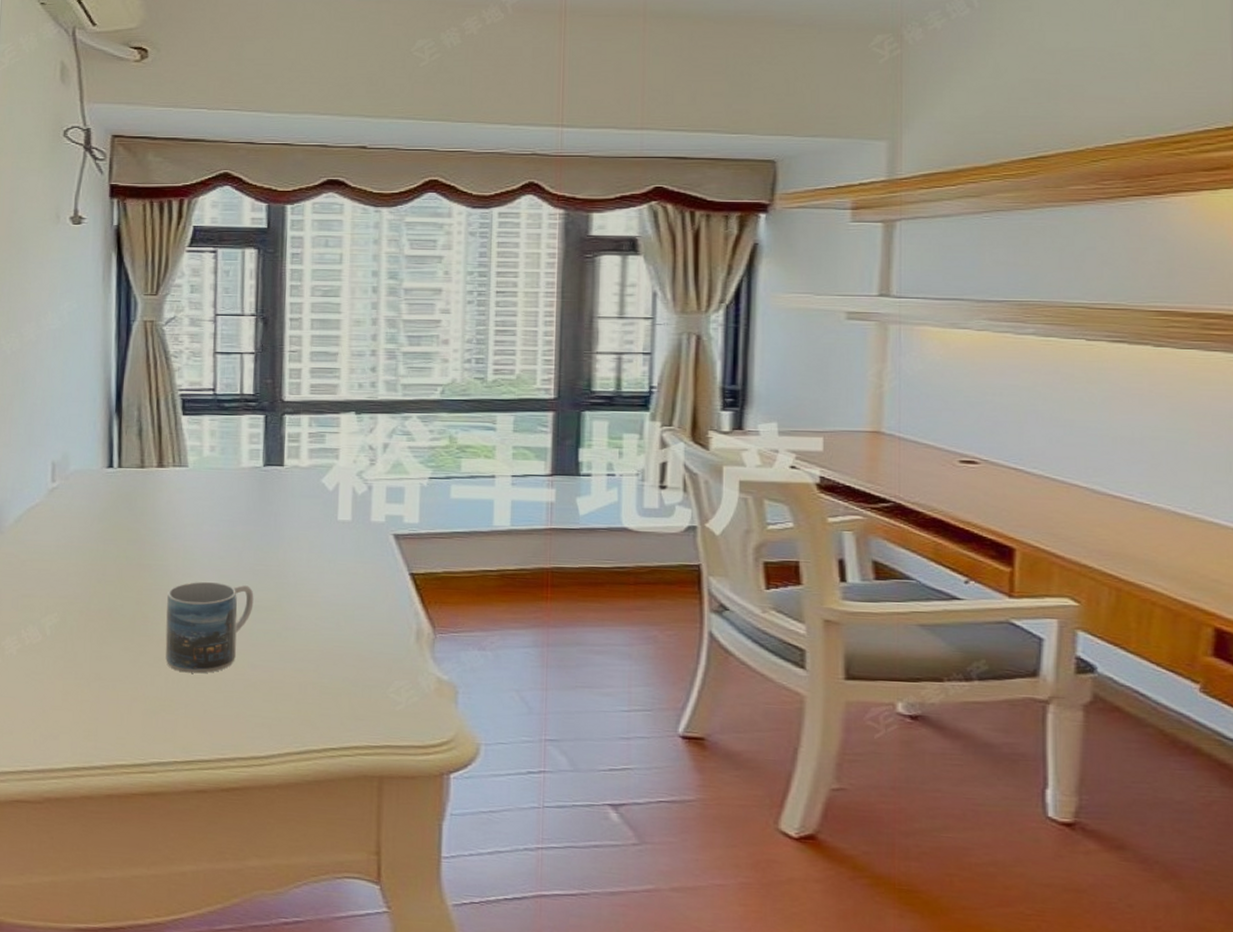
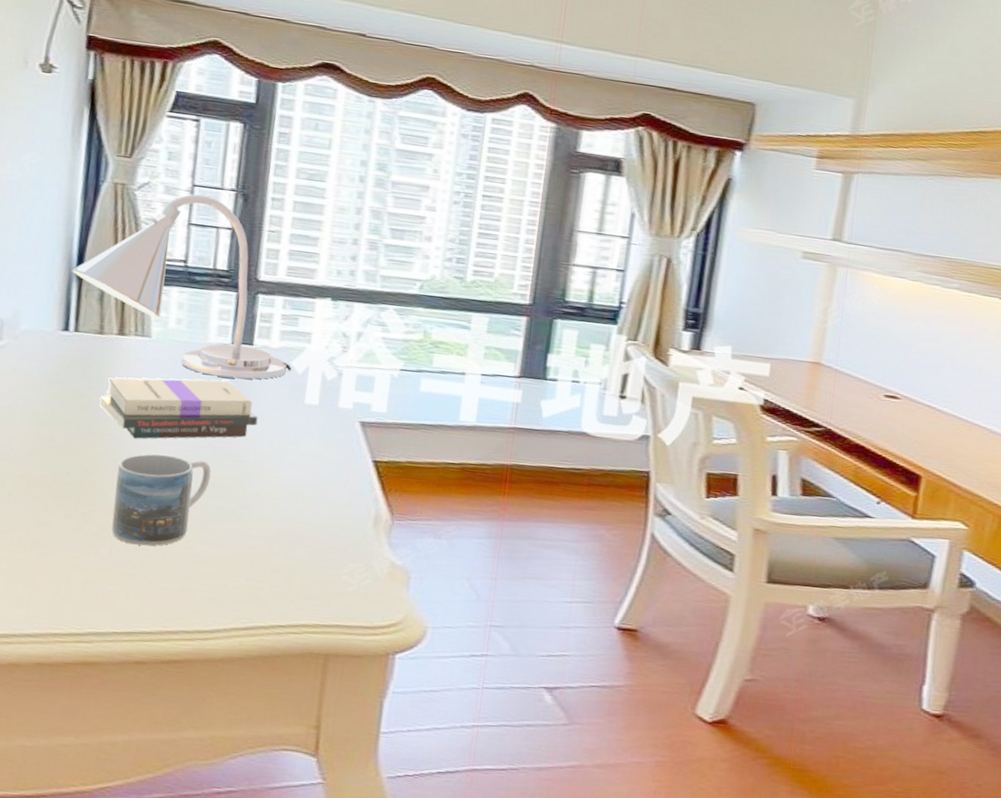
table lamp: none [112,323,322,501] -> present [72,194,291,380]
books: none [146,504,294,568] -> present [100,378,258,439]

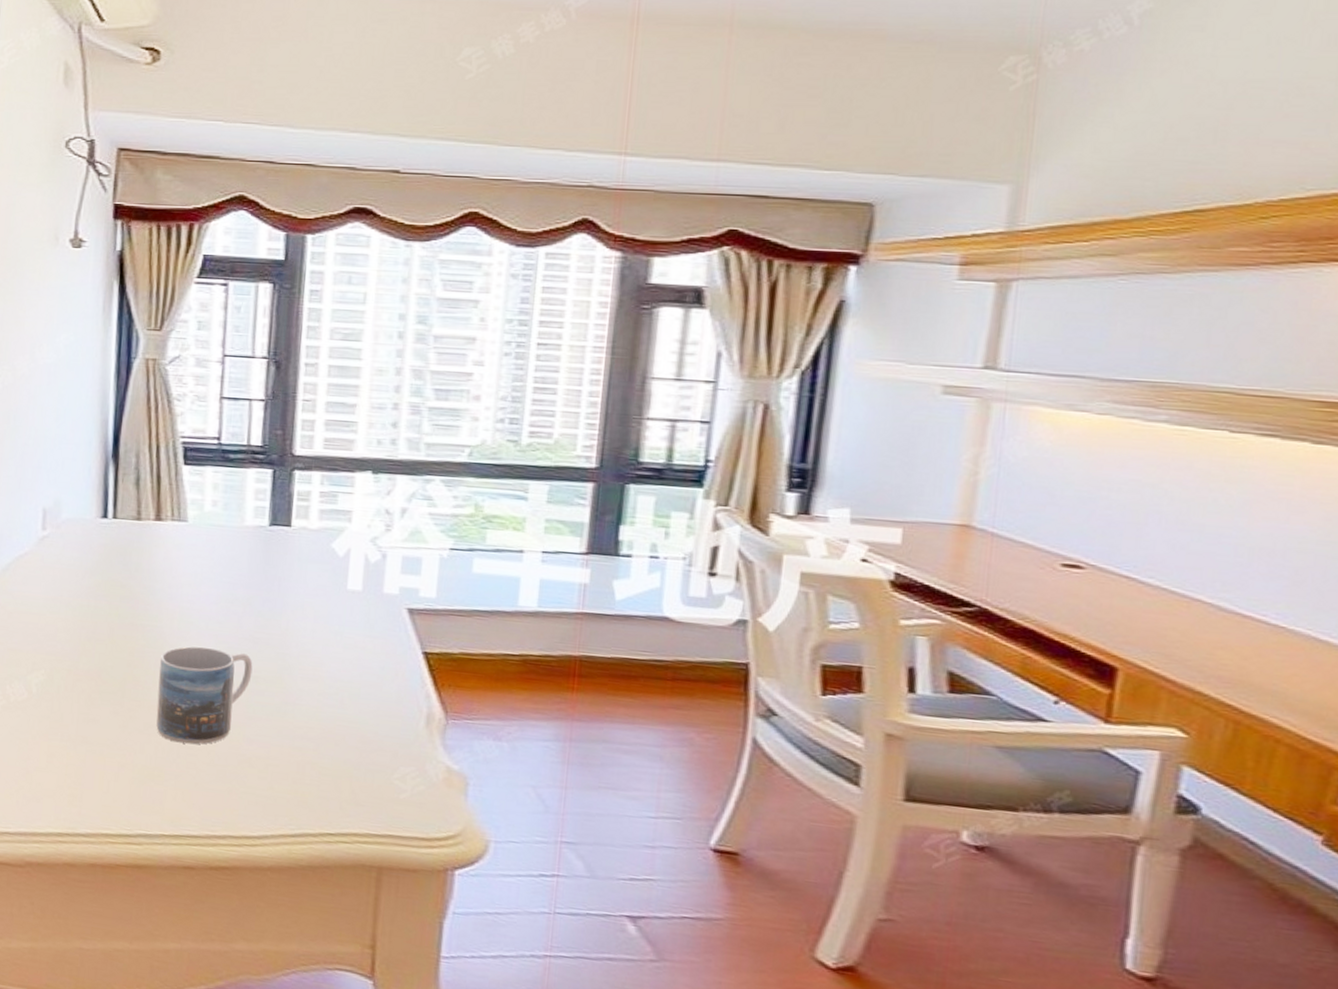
table lamp: present [72,194,291,380] -> none [108,365,332,564]
books: present [100,378,258,439] -> none [140,566,299,631]

